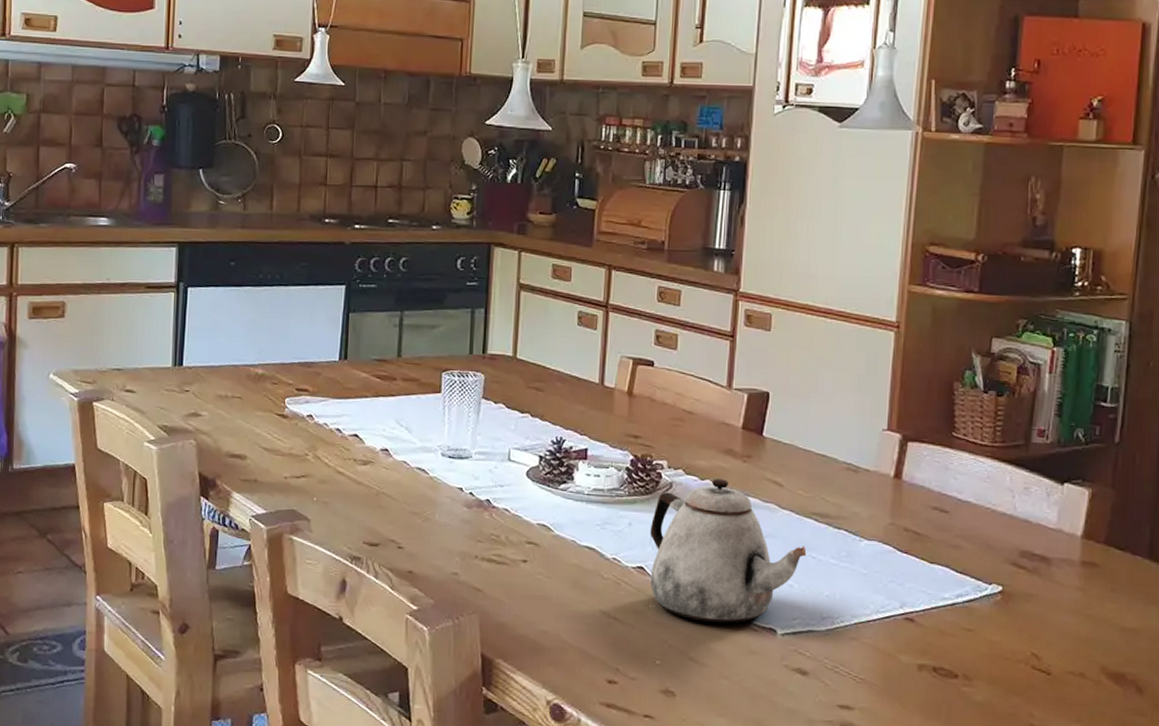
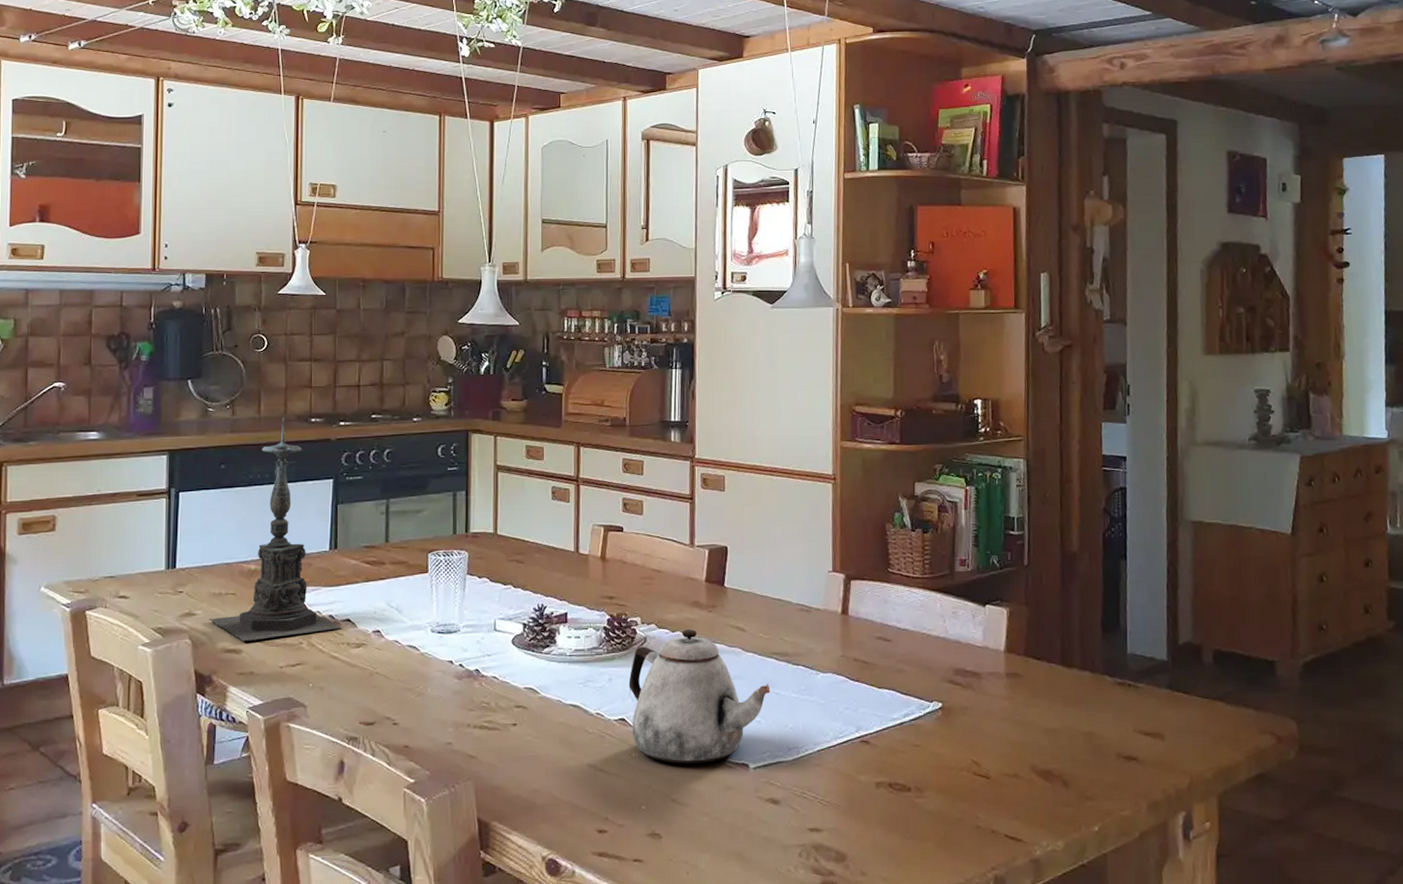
candle holder: none [214,215,349,448] -> present [209,417,342,642]

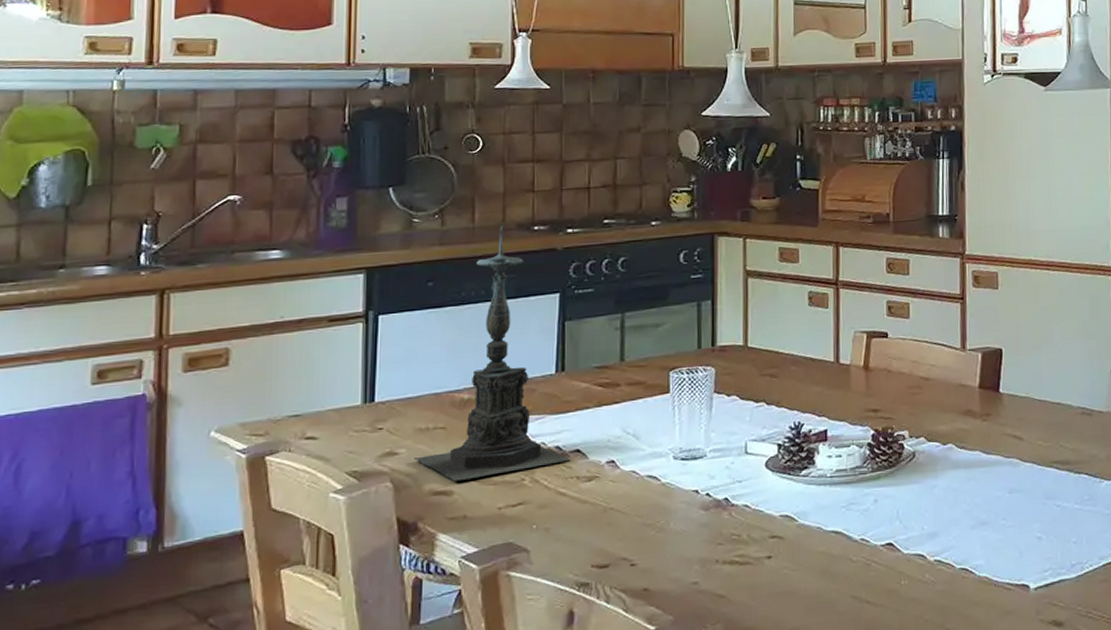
teapot: present [628,629,771,764] -> none [896,441,1051,590]

